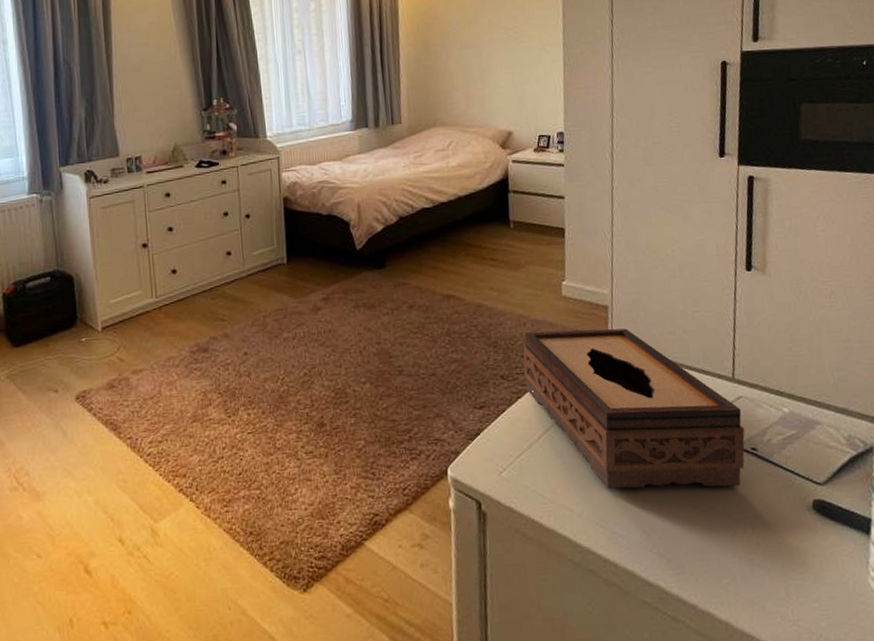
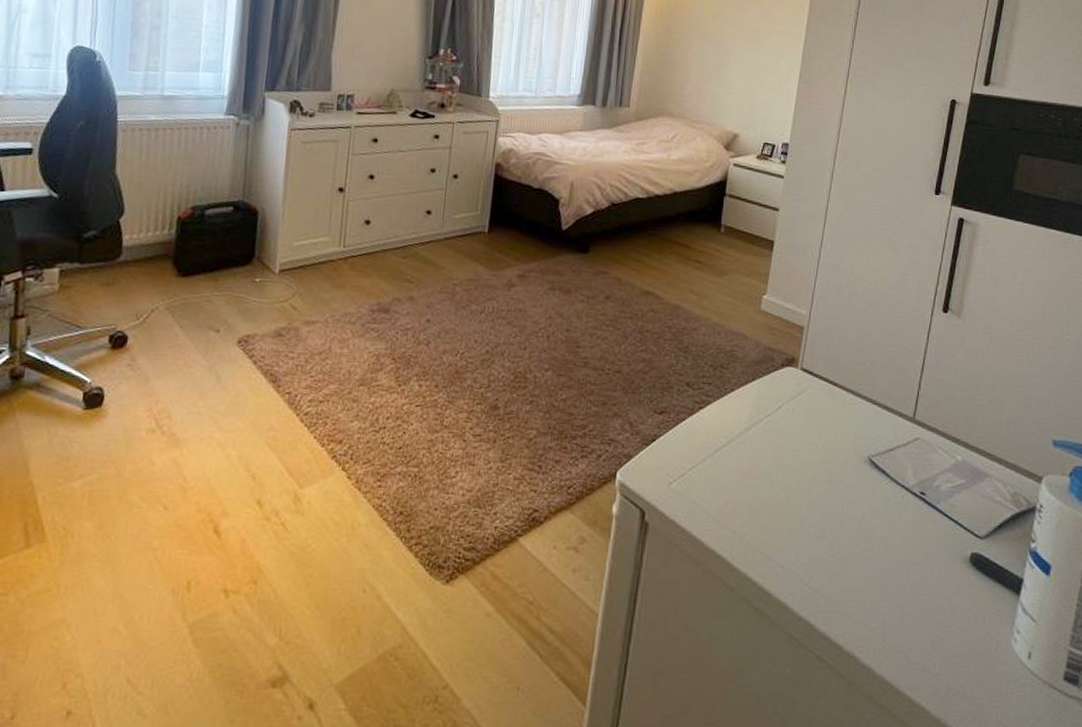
tissue box: present [523,328,745,489] -> none [710,341,917,529]

